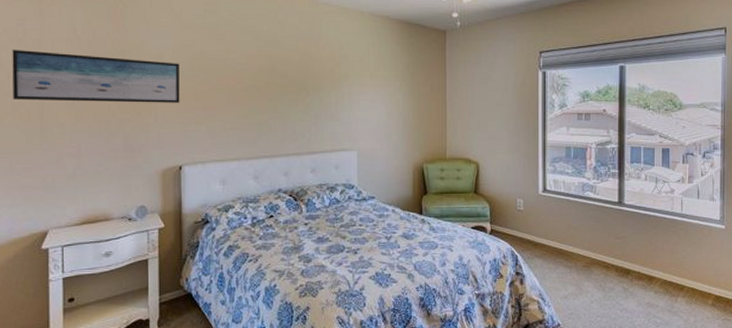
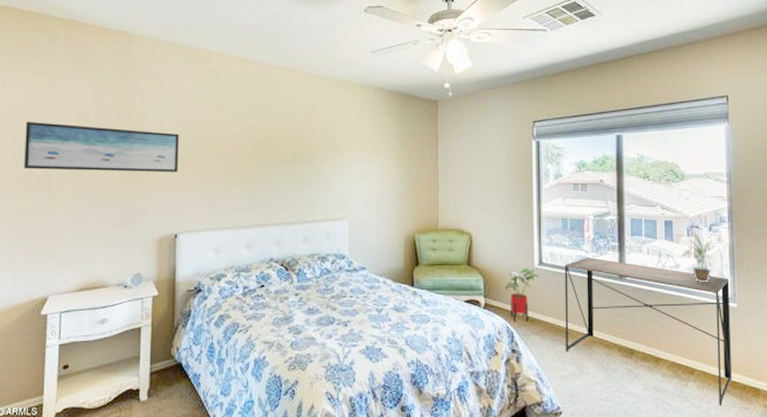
house plant: none [510,195,544,246] -> present [504,268,540,322]
desk: none [566,184,719,318] -> present [564,257,733,406]
potted plant: none [677,158,719,207] -> present [681,231,727,283]

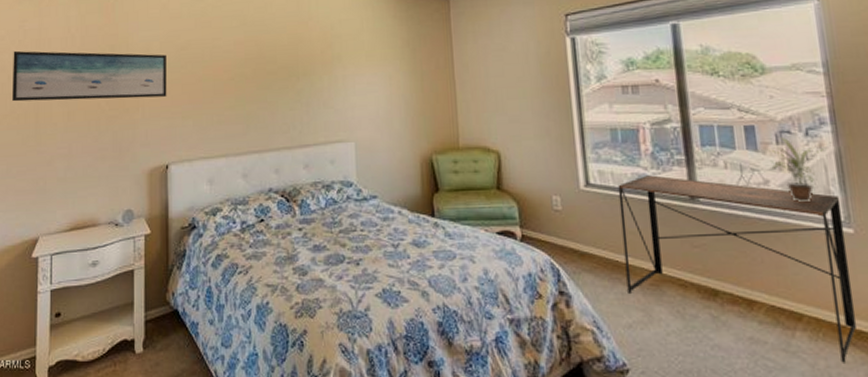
house plant: present [504,268,540,322] -> none [544,190,588,257]

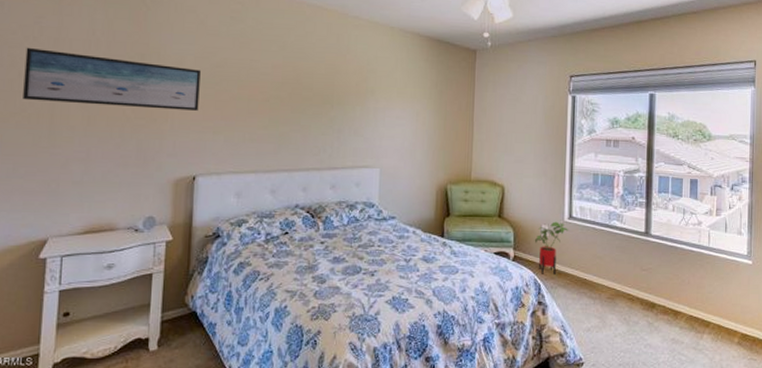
house plant: none [544,190,588,257] -> present [534,221,569,274]
desk: present [618,175,858,363] -> none [590,213,747,357]
potted plant: present [769,138,831,203] -> none [705,190,747,240]

